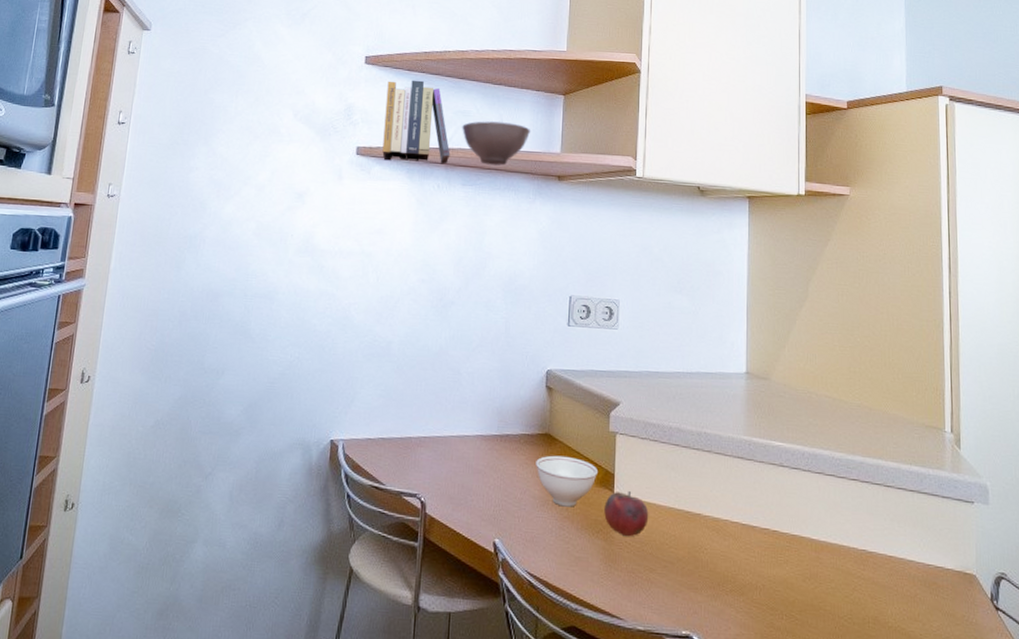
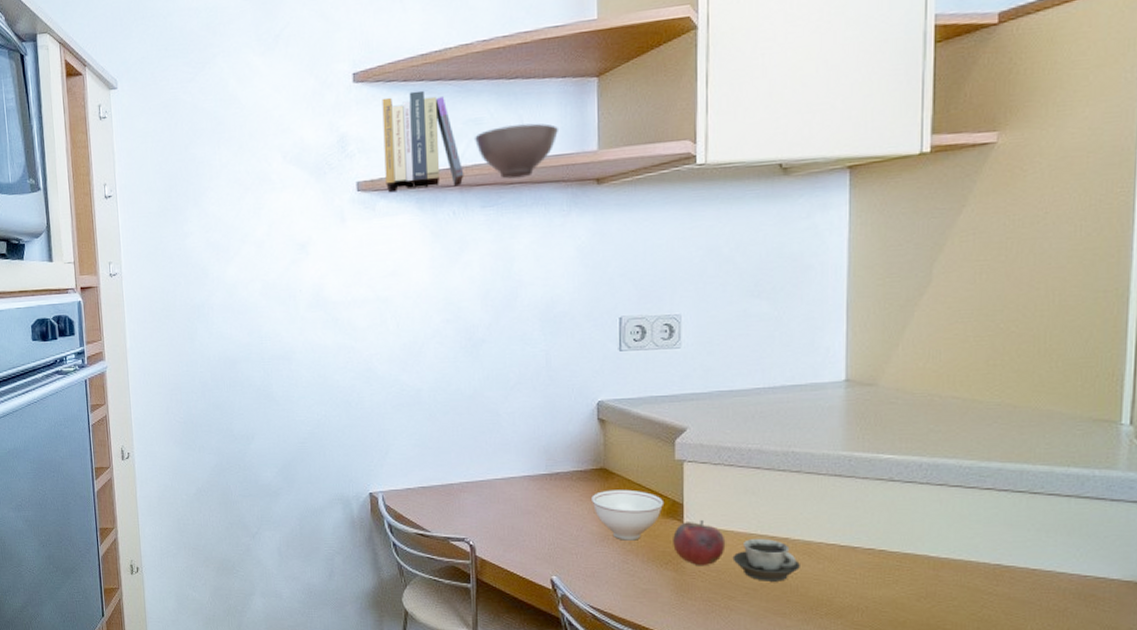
cup: none [654,512,710,556] -> present [732,538,800,582]

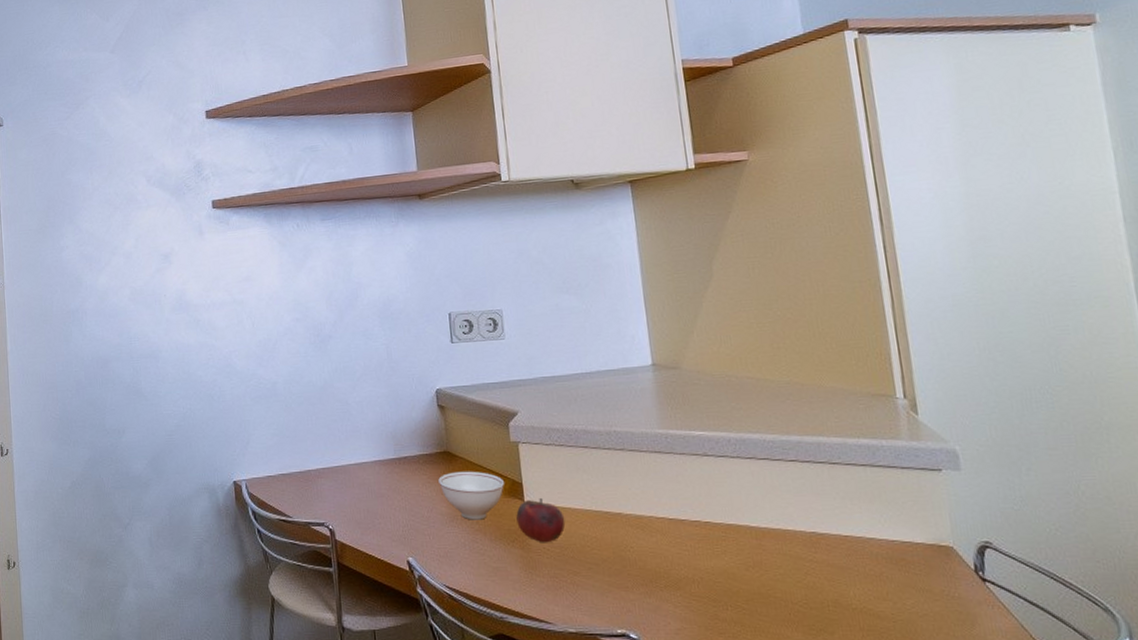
books: present [382,90,464,193] -> none [231,124,305,209]
bowl: present [473,123,560,179] -> none [311,149,384,196]
cup: present [732,538,800,582] -> none [573,513,636,556]

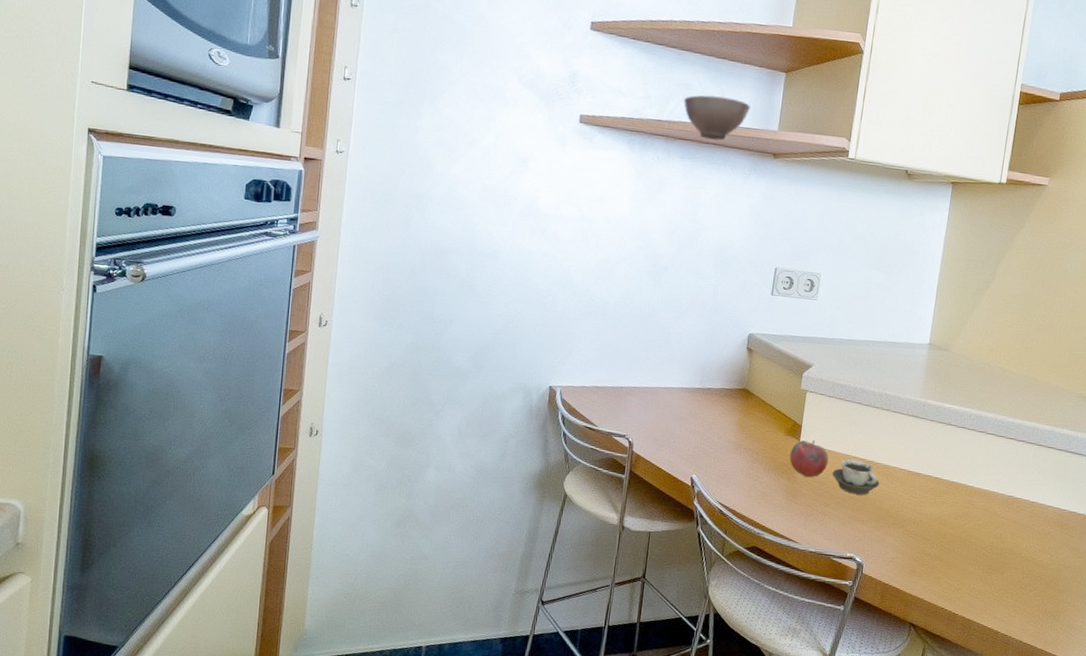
bowl: none [311,149,384,196] -> present [683,95,751,141]
bowl: present [438,471,505,520] -> none [733,407,788,451]
cup: none [573,513,636,556] -> present [832,459,879,495]

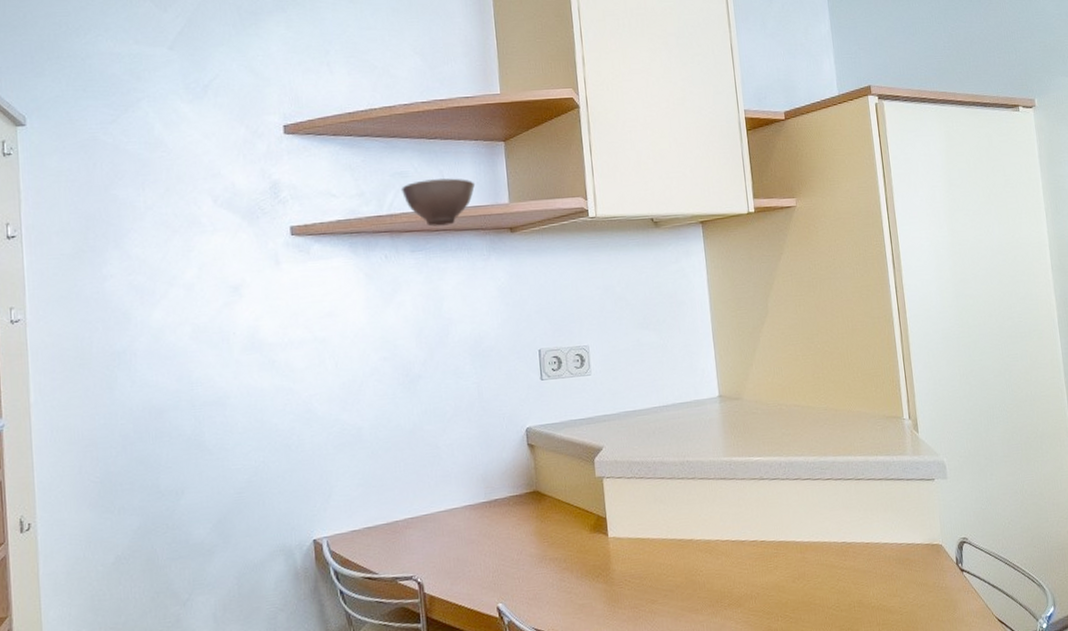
fruit: present [789,440,829,478] -> none [600,531,645,576]
cup: present [832,459,879,495] -> none [651,542,704,582]

